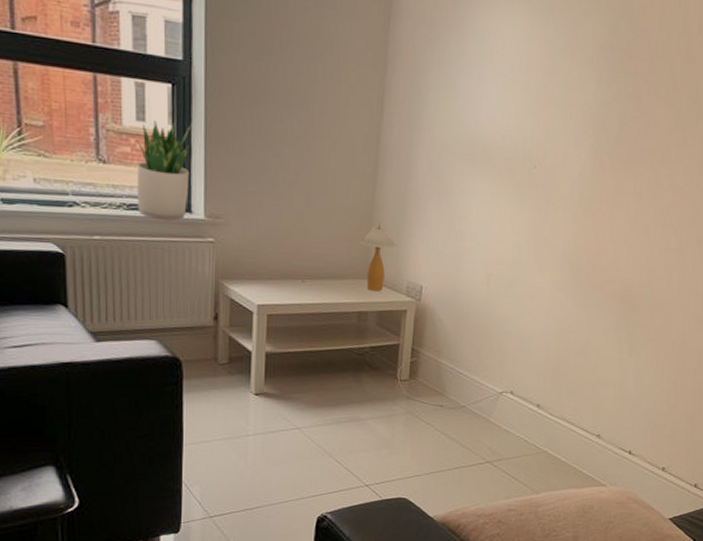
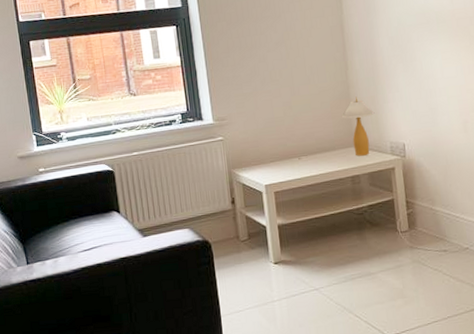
planter: present [137,119,192,221] -> none [156,51,199,131]

